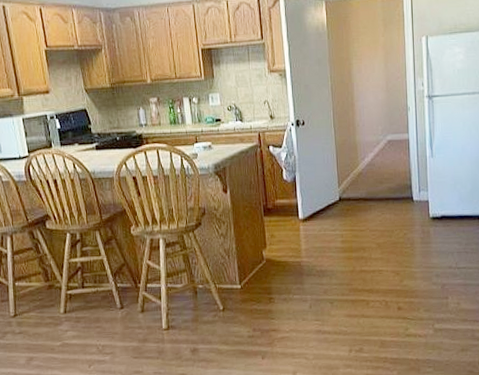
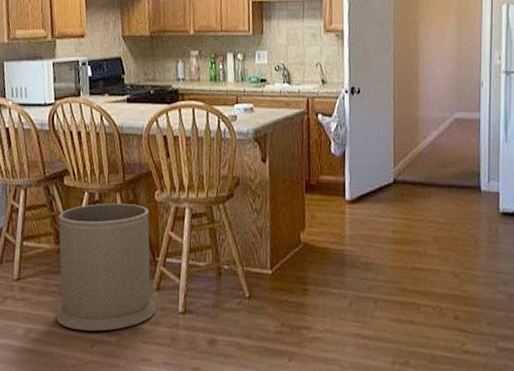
trash can: none [45,240,143,354] -> present [56,203,157,332]

